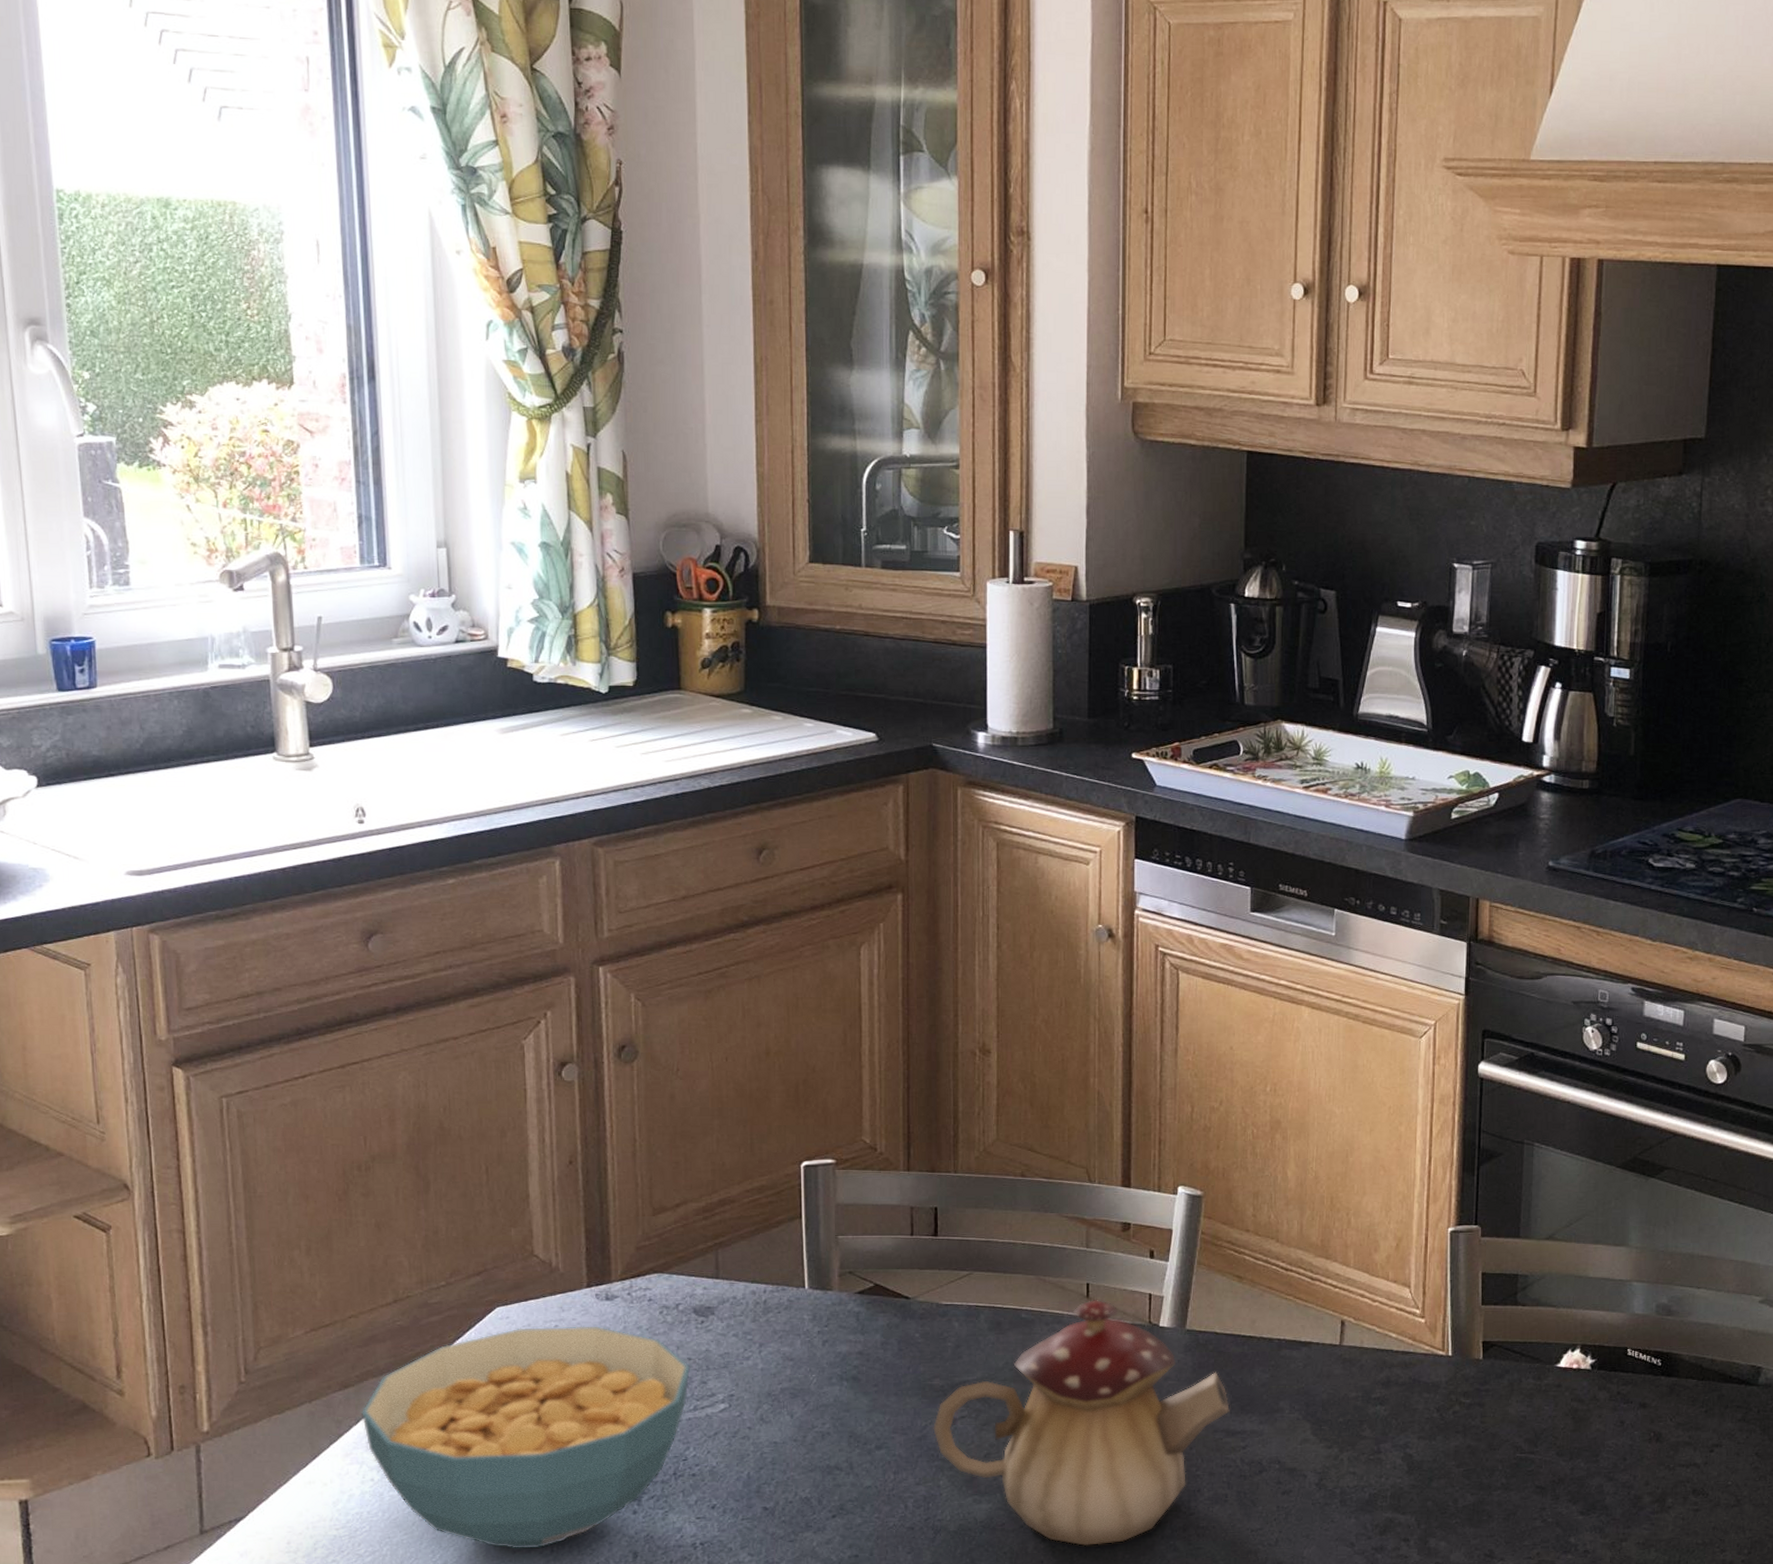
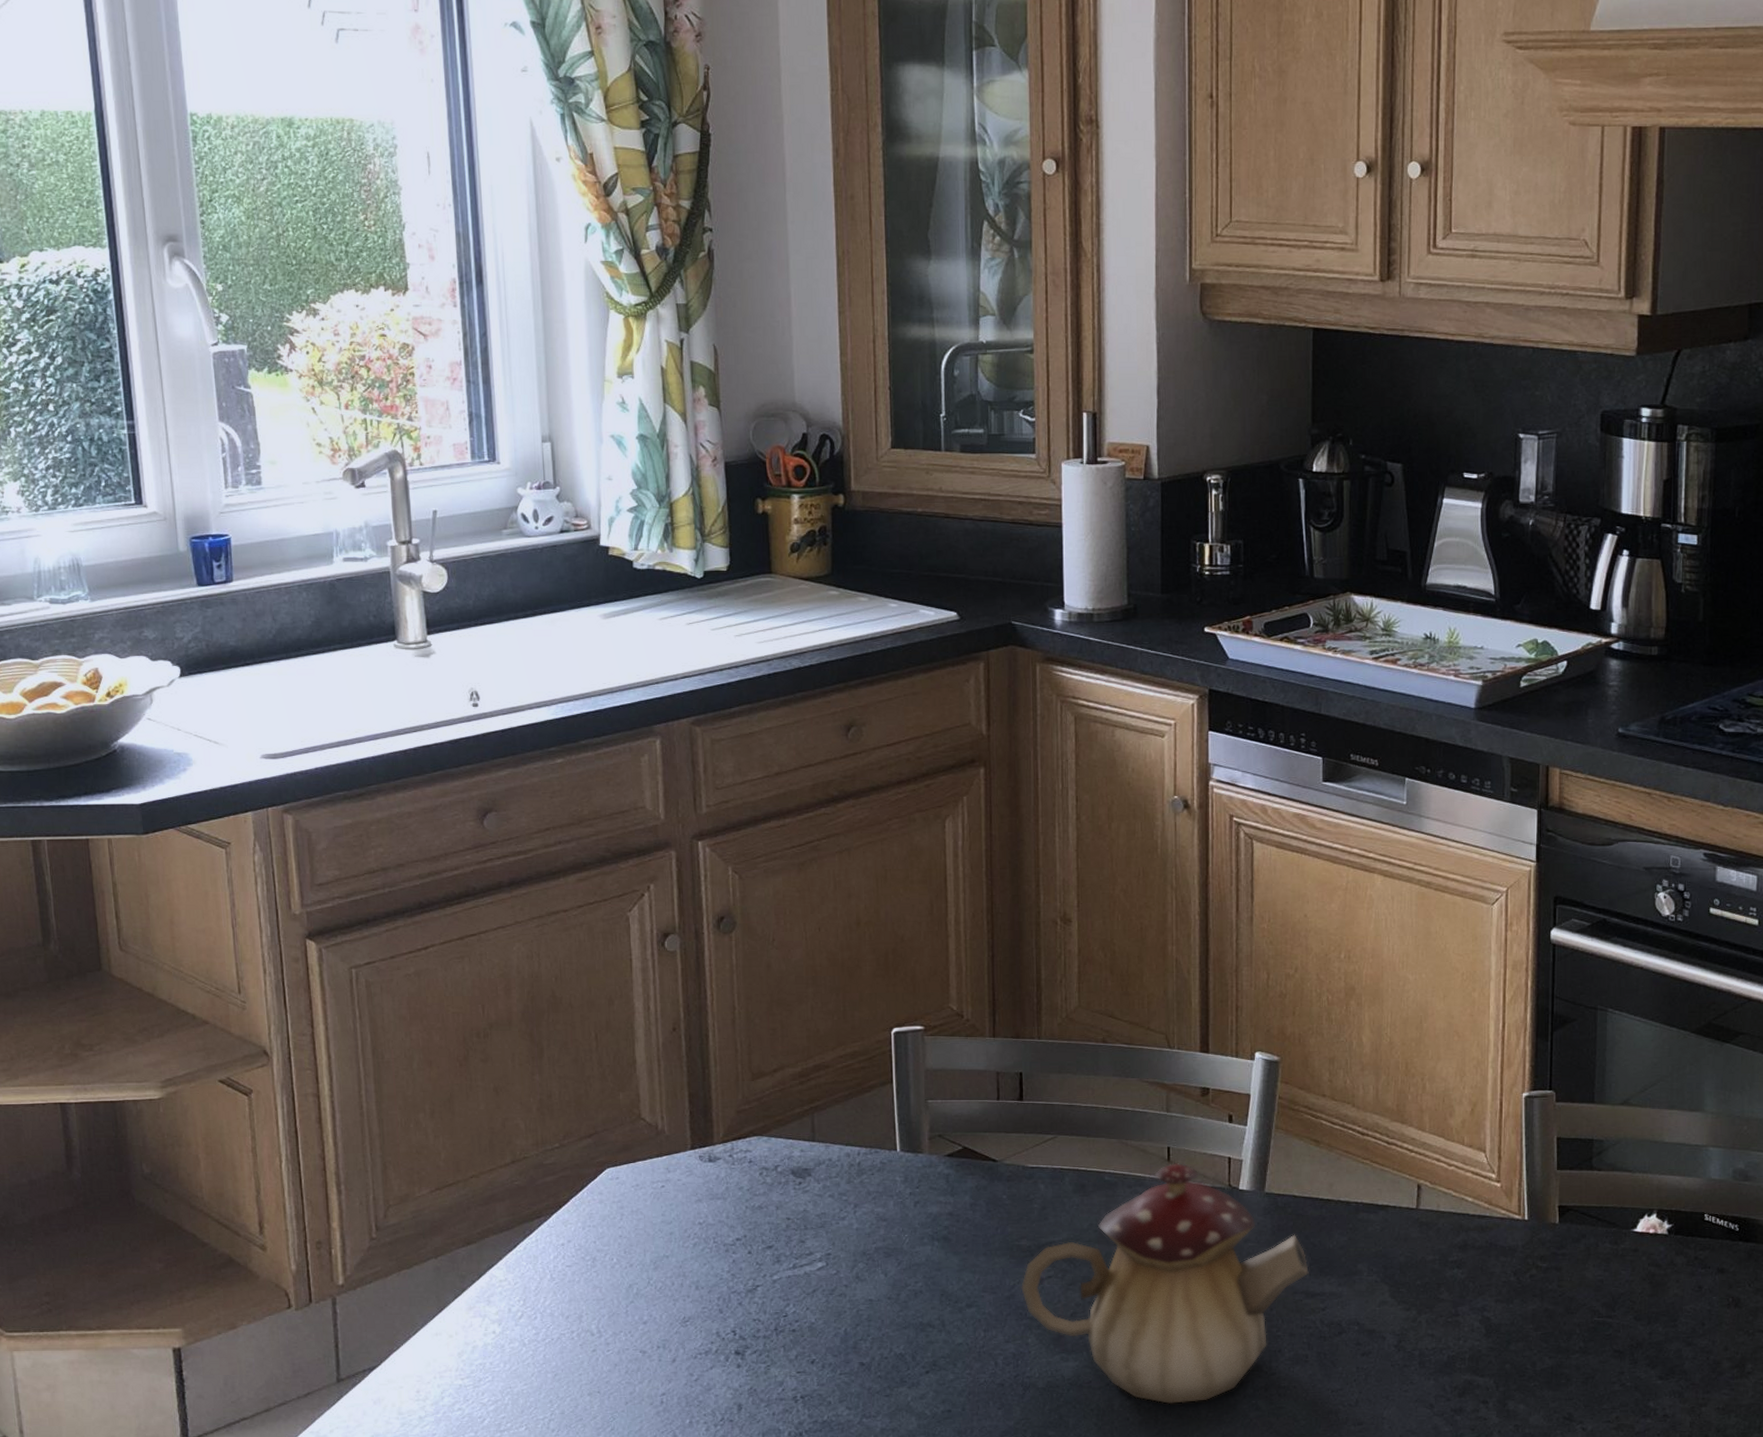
cereal bowl: present [360,1326,691,1549] -> none [482,1186,790,1400]

